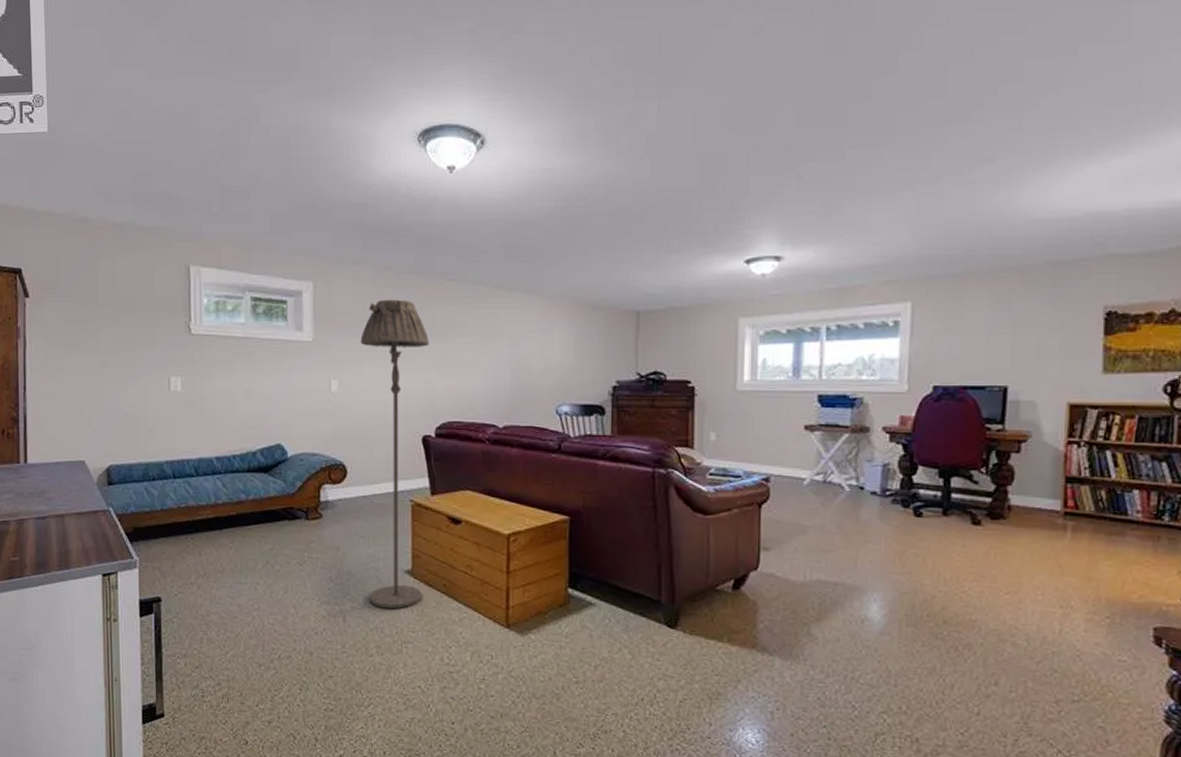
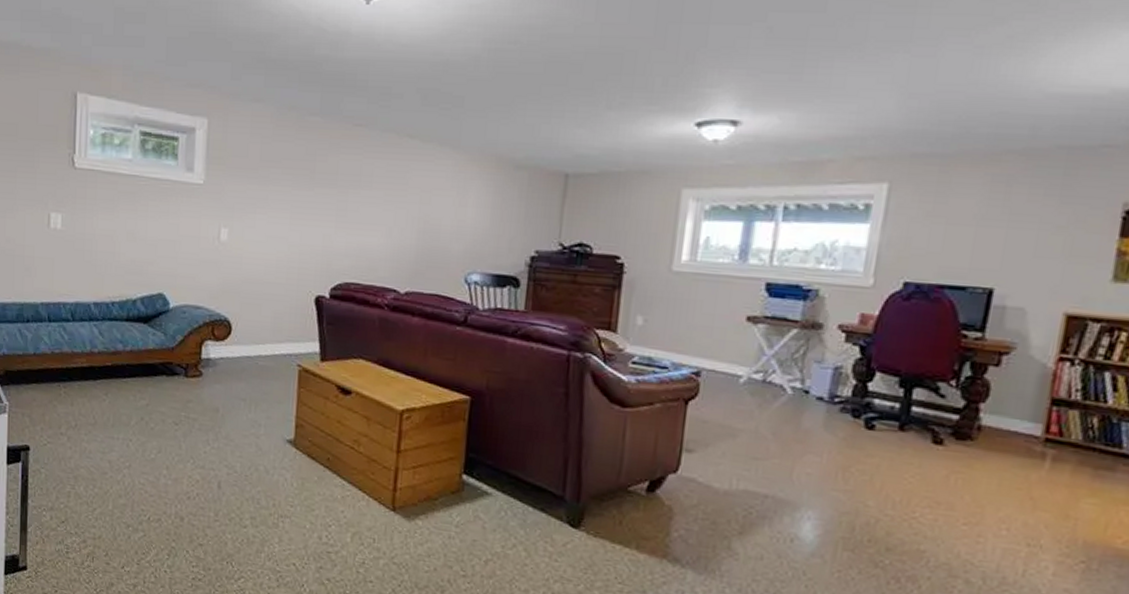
floor lamp: present [360,299,429,609] -> none [247,142,330,480]

